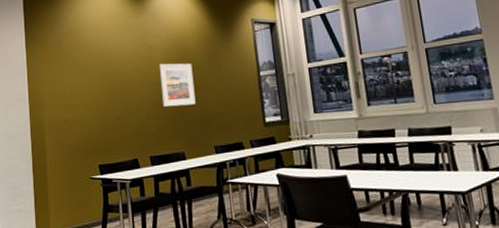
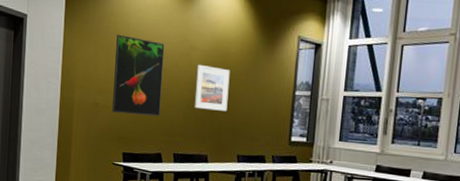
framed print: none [76,49,130,126] -> present [112,34,165,117]

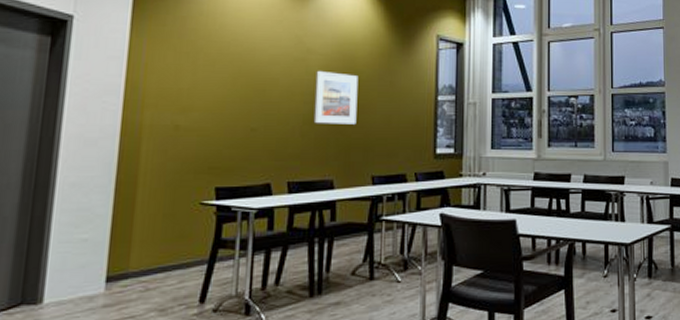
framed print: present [112,34,165,117] -> none [200,37,273,137]

